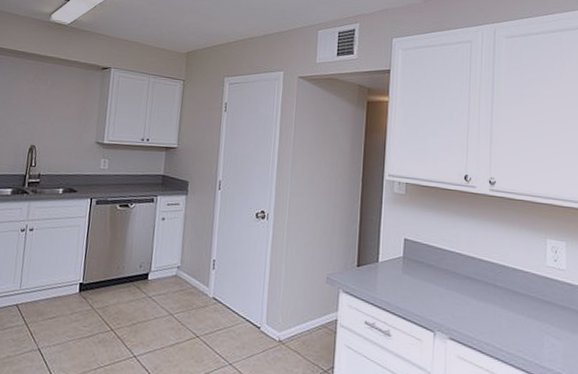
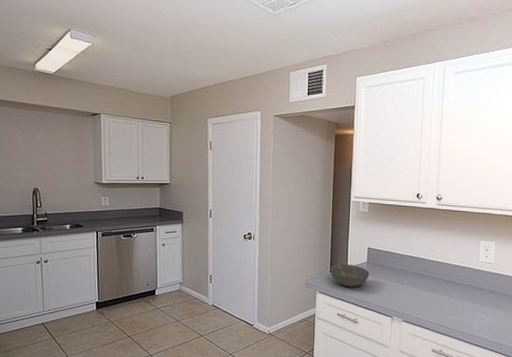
bowl: none [356,256,406,289] -> present [330,264,369,288]

